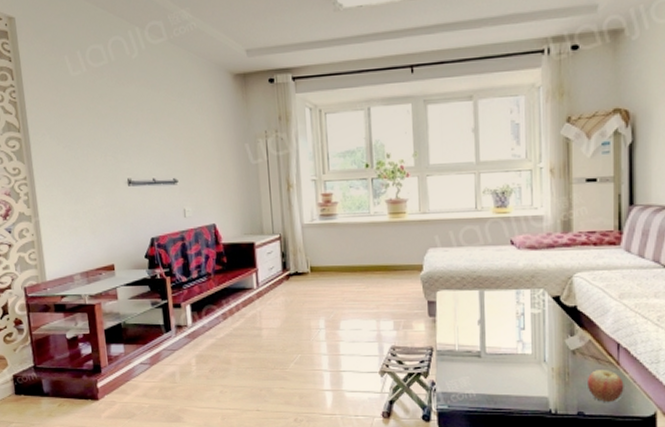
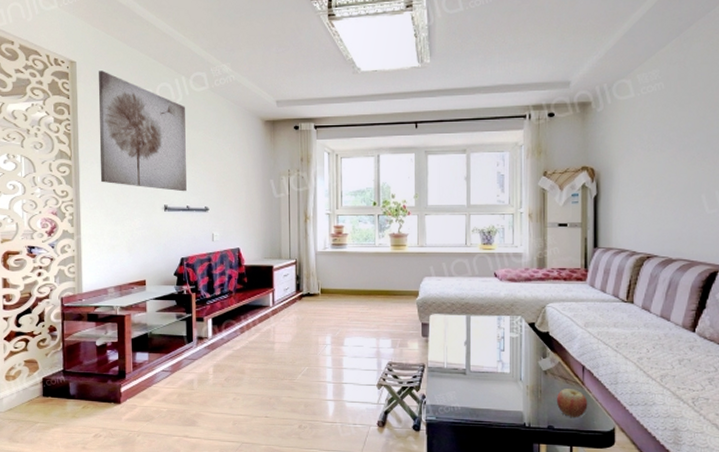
wall art: none [41,26,151,163] -> present [98,71,186,192]

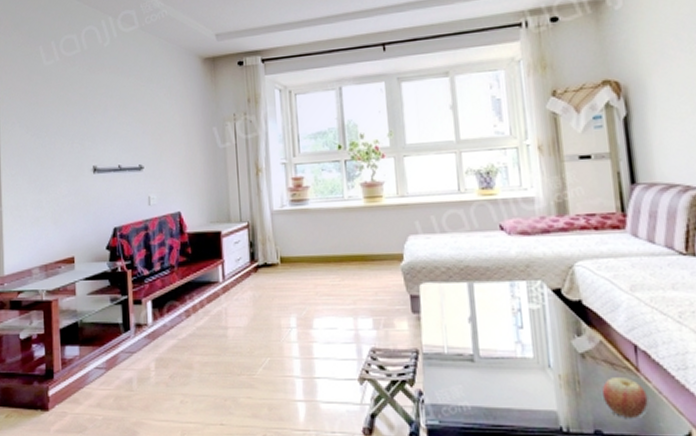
wall art: present [98,71,186,192] -> none [19,19,118,149]

